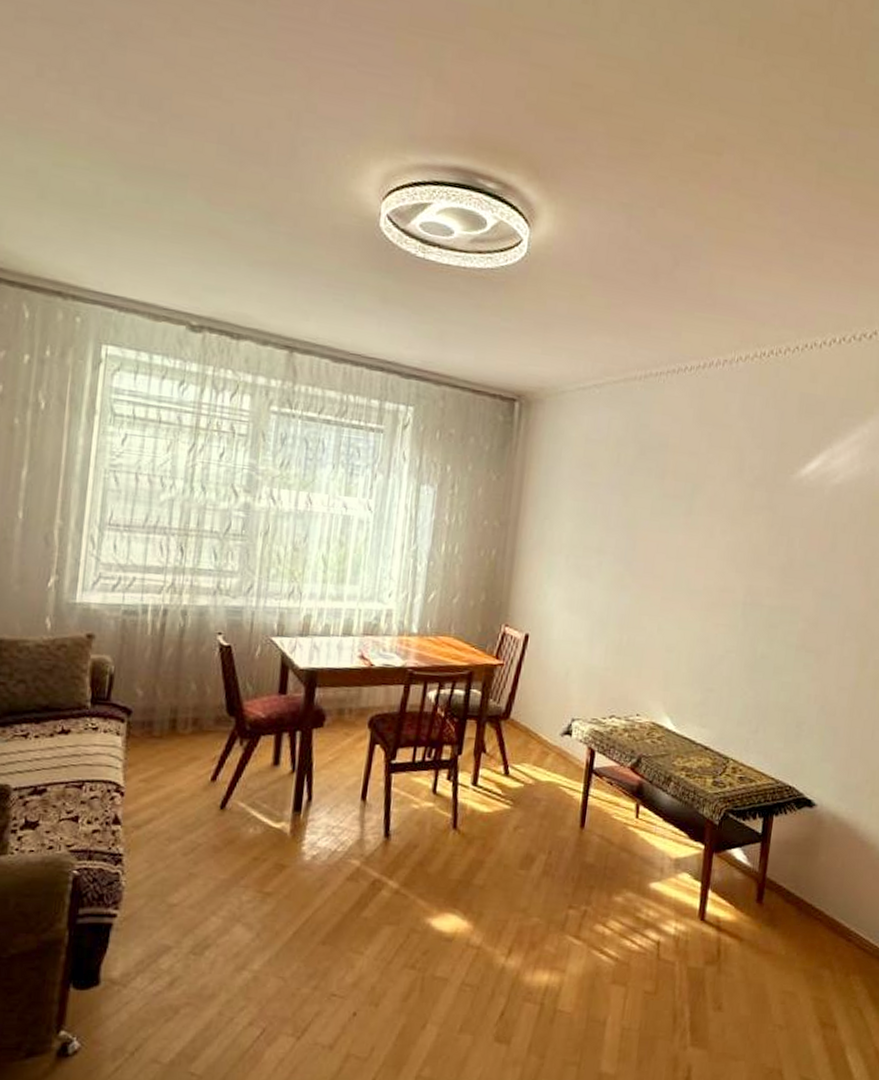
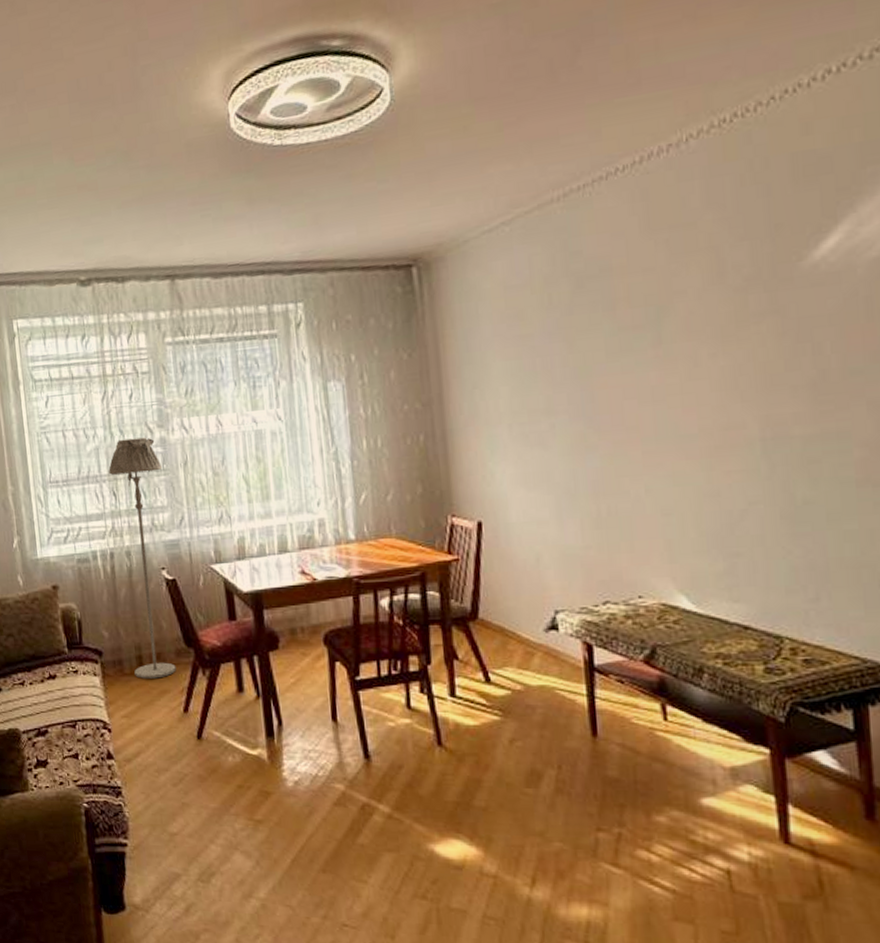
floor lamp: none [164,495,240,744] -> present [108,437,176,679]

